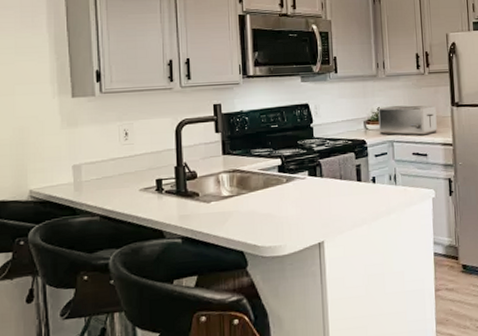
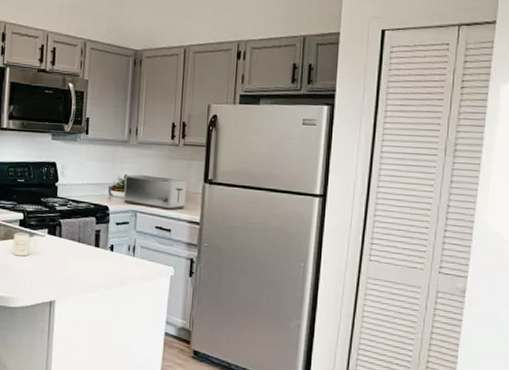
mug: none [272,177,300,203] -> present [12,232,38,257]

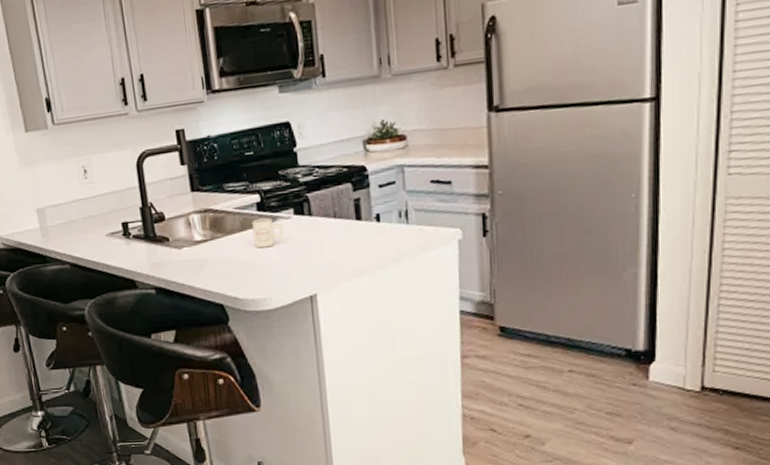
toaster: present [123,174,187,211] -> none [382,112,466,158]

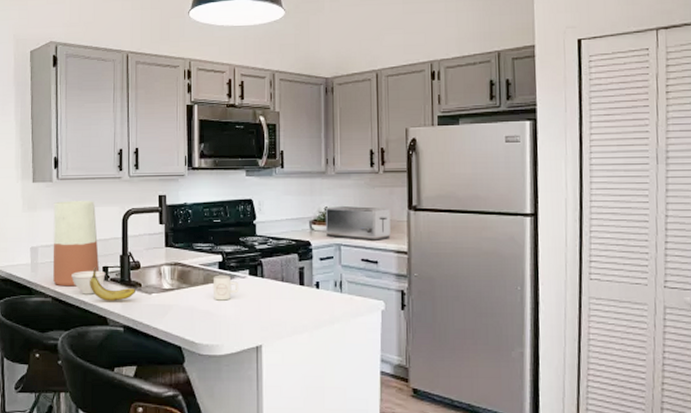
vase: none [54,146,119,251] -> present [52,201,100,287]
bowl: none [88,227,127,257] -> present [71,270,106,294]
fruit: none [109,225,165,262] -> present [90,268,137,301]
toaster: none [382,112,466,158] -> present [325,205,391,242]

